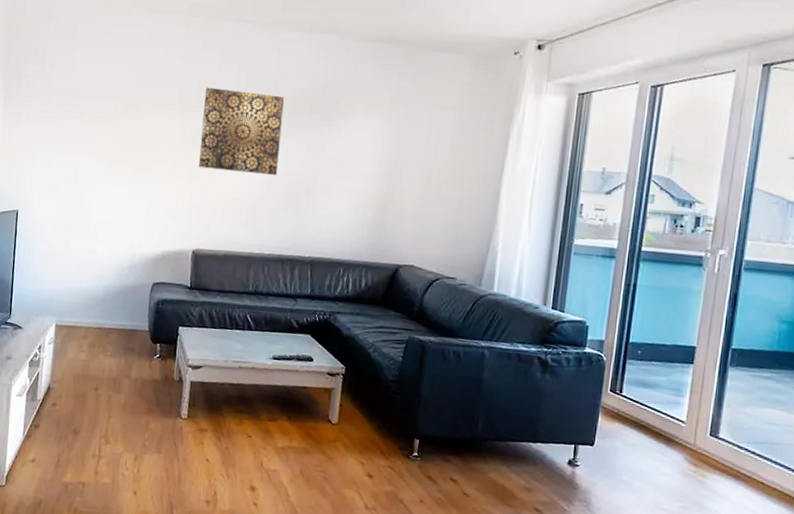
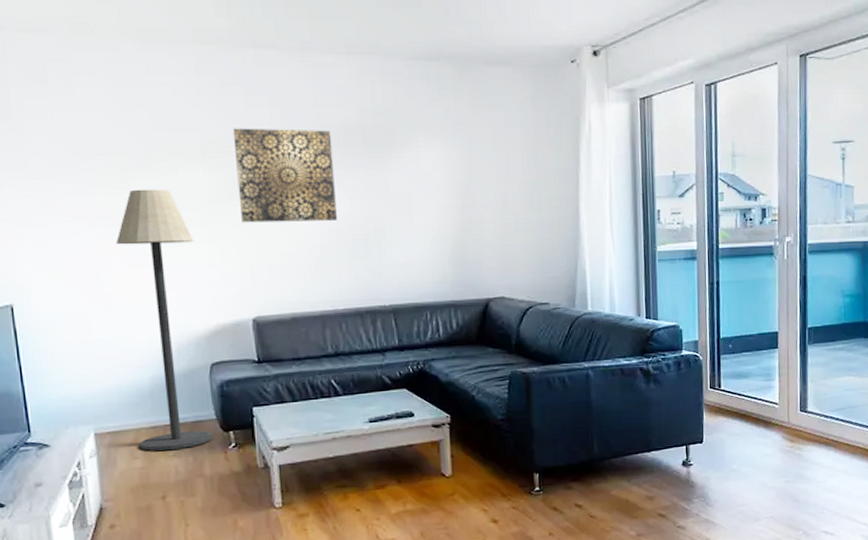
floor lamp: none [87,129,159,351] -> present [115,189,213,452]

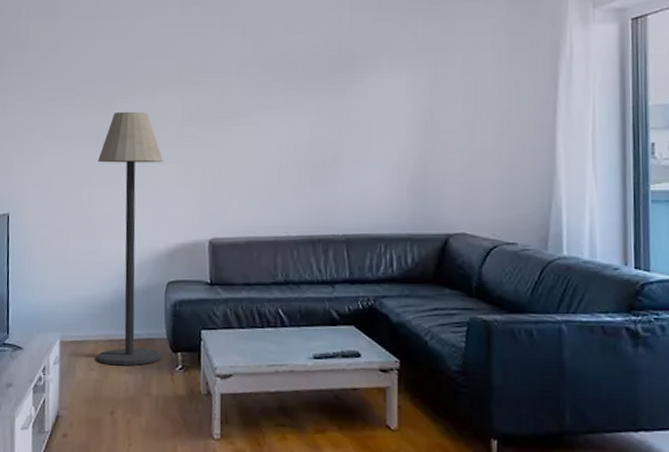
wall art: present [232,128,337,223] -> none [207,54,298,145]

